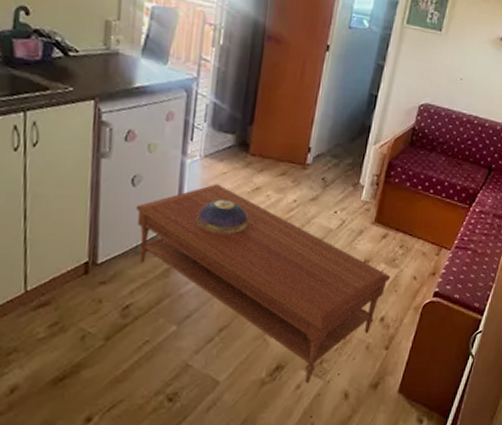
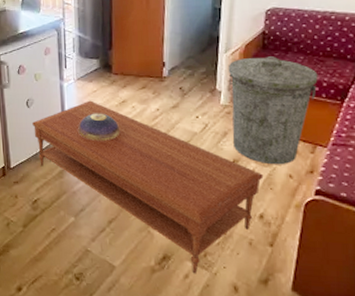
trash can: none [367,153,454,267] -> present [227,56,318,165]

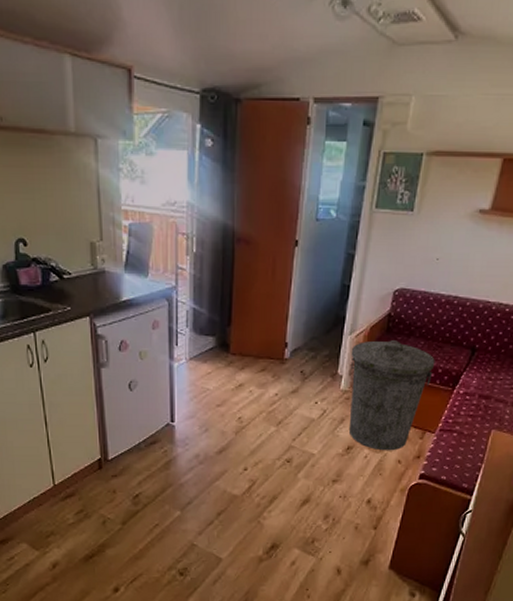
coffee table: present [32,100,264,274] -> none [135,383,375,560]
decorative bowl: present [78,113,119,141] -> none [188,397,234,428]

